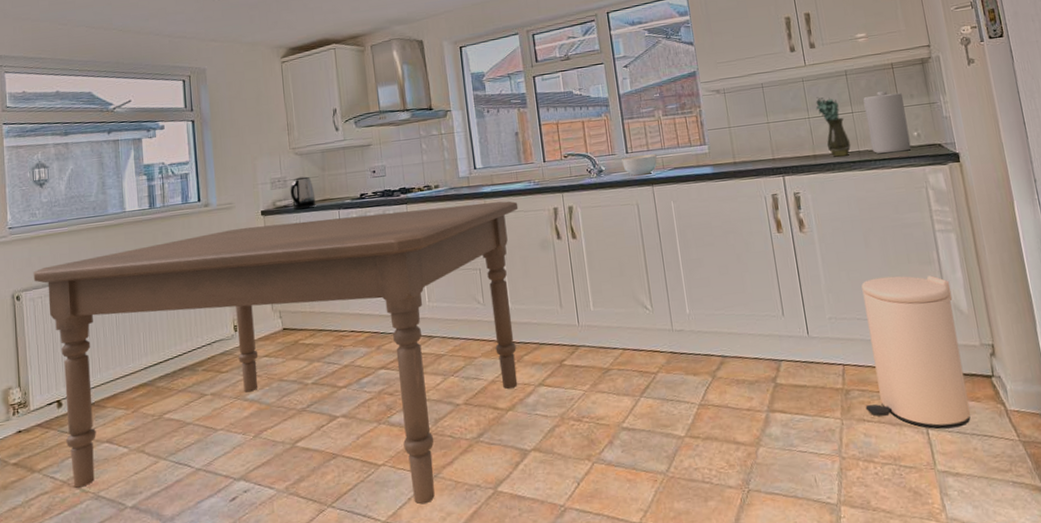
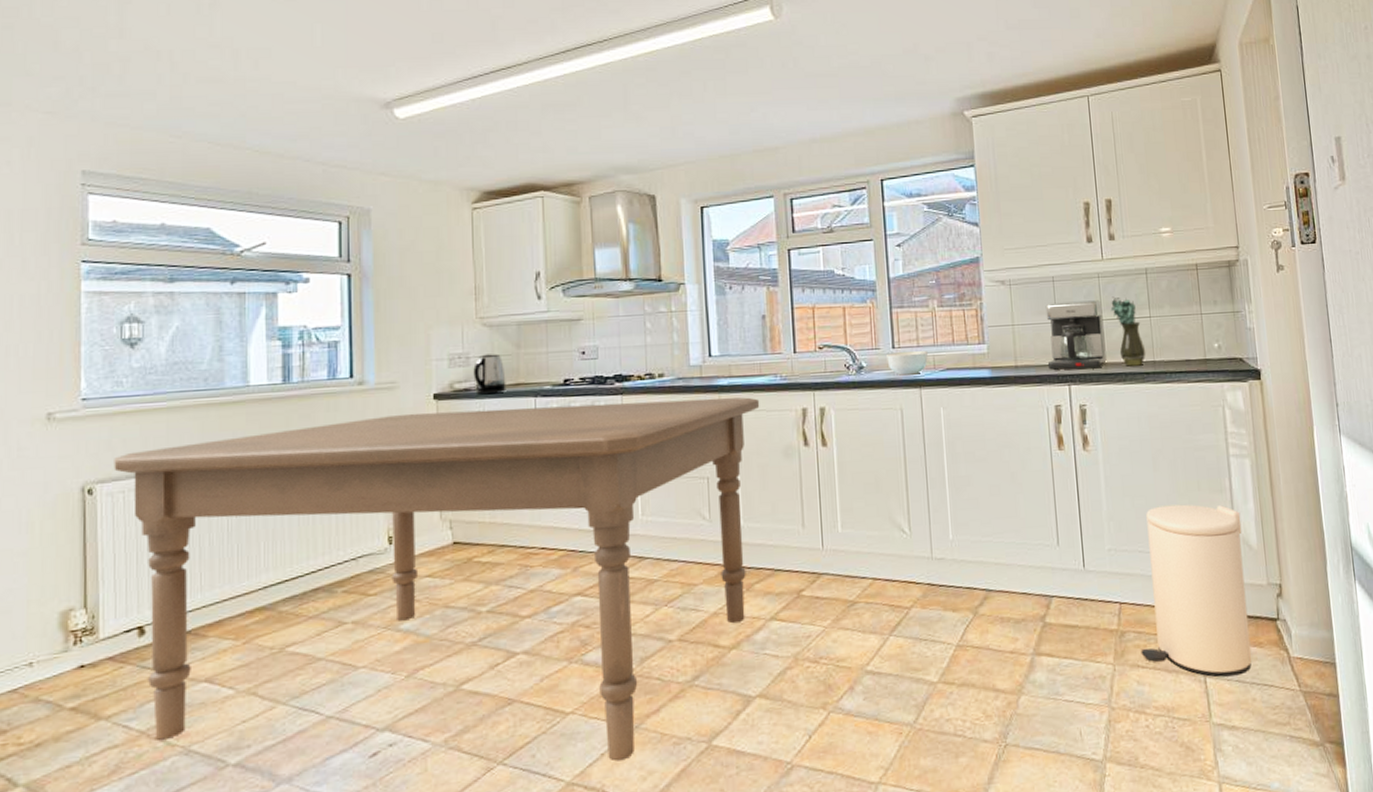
coffee maker: none [757,101,816,164] -> present [1045,300,1107,370]
paper towel holder: present [863,91,912,154] -> none [1163,295,1211,366]

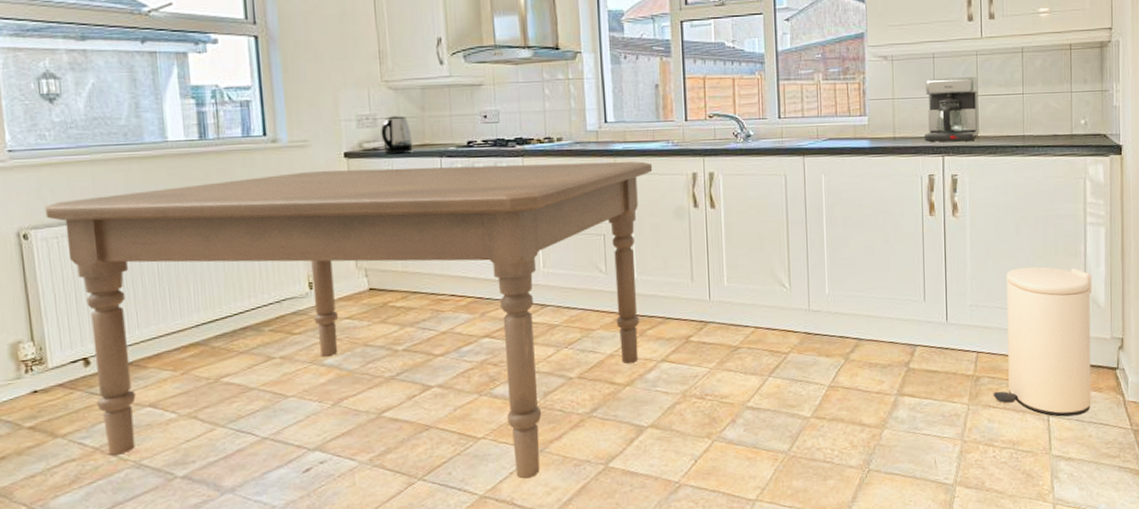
bowl: present [887,351,928,377] -> none [773,121,812,145]
vase: present [1110,296,1146,367] -> none [986,73,1017,140]

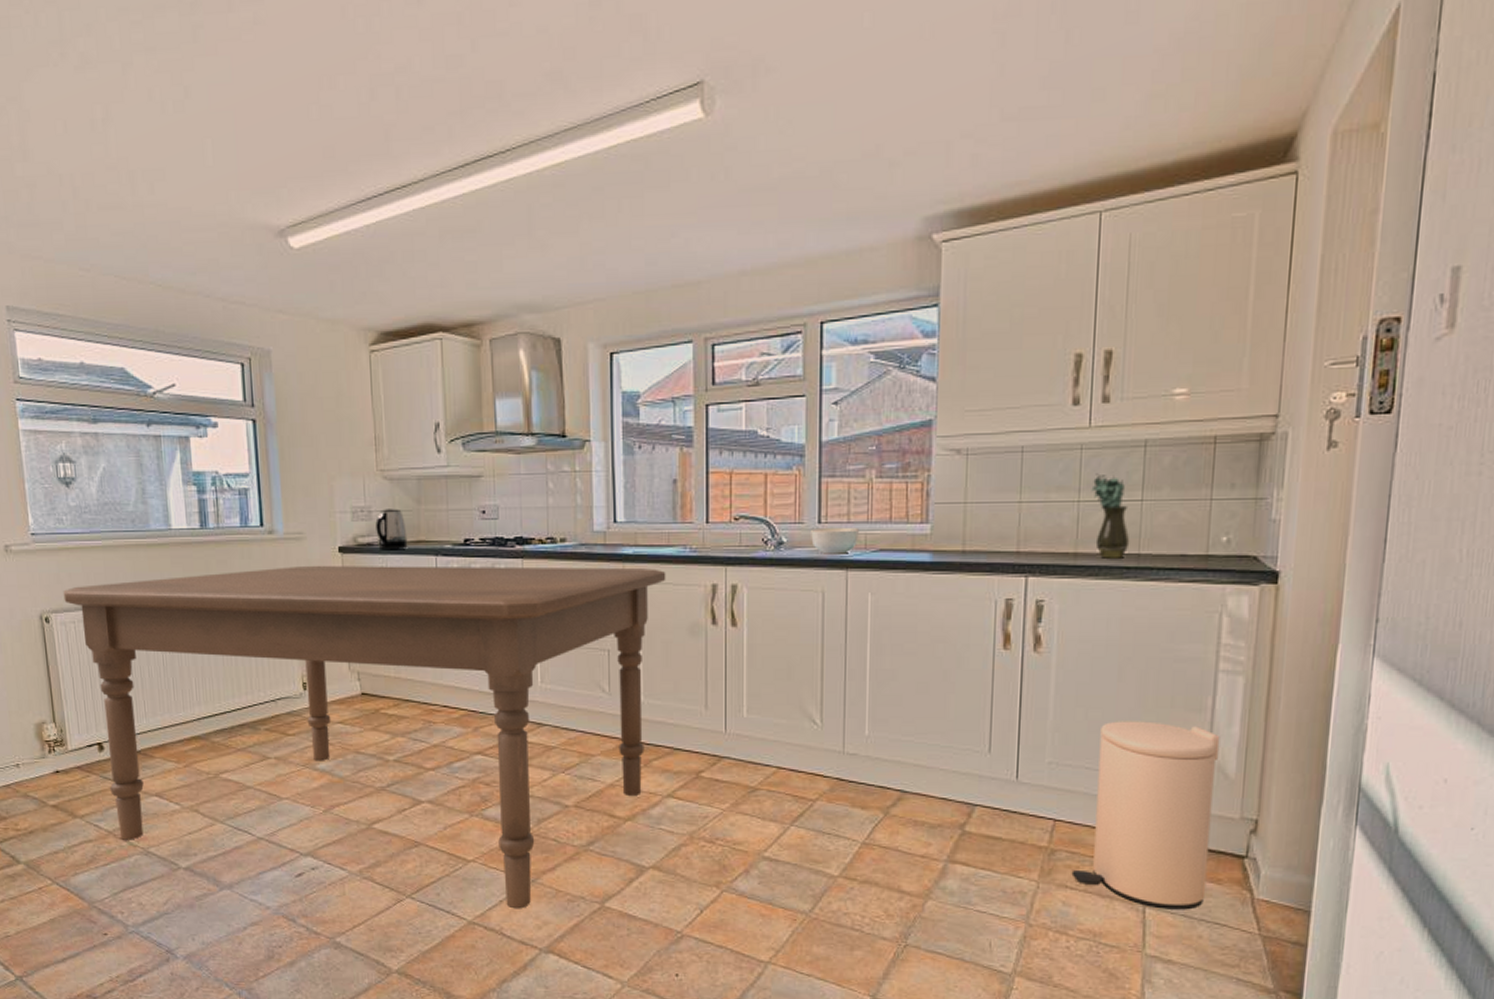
bowl: none [773,121,812,145] -> present [811,528,859,556]
coffee maker: present [924,77,979,142] -> none [1002,477,1081,559]
vase: none [986,73,1017,140] -> present [1091,473,1130,559]

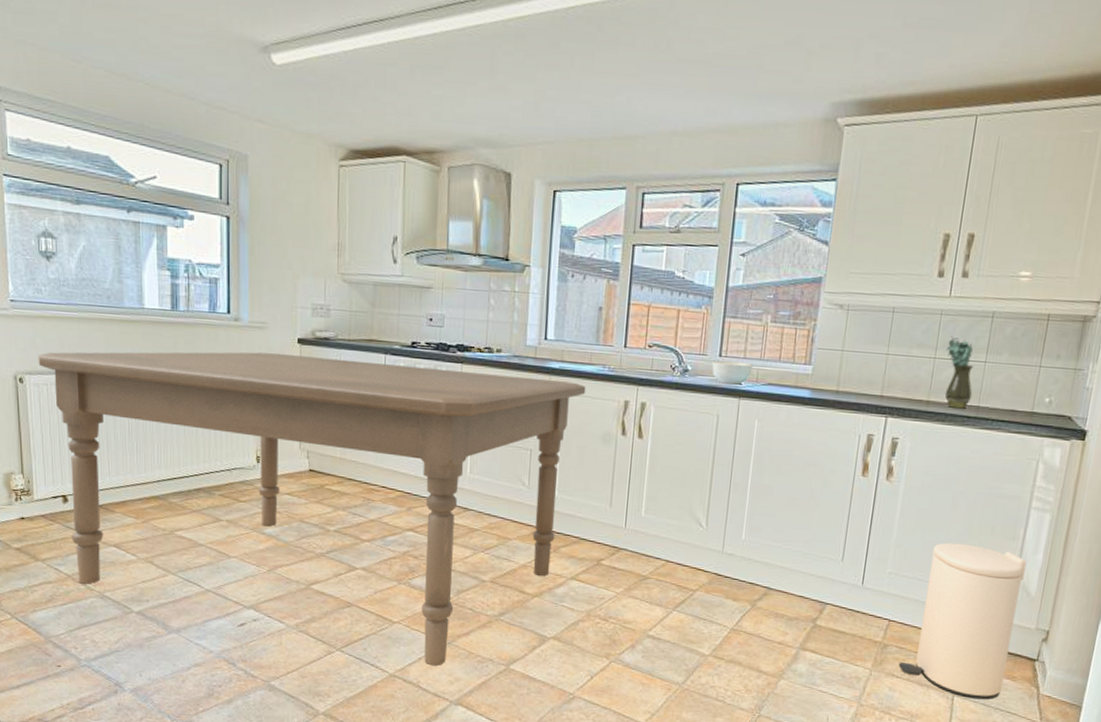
kettle: present [375,509,408,550] -> none [333,308,361,346]

